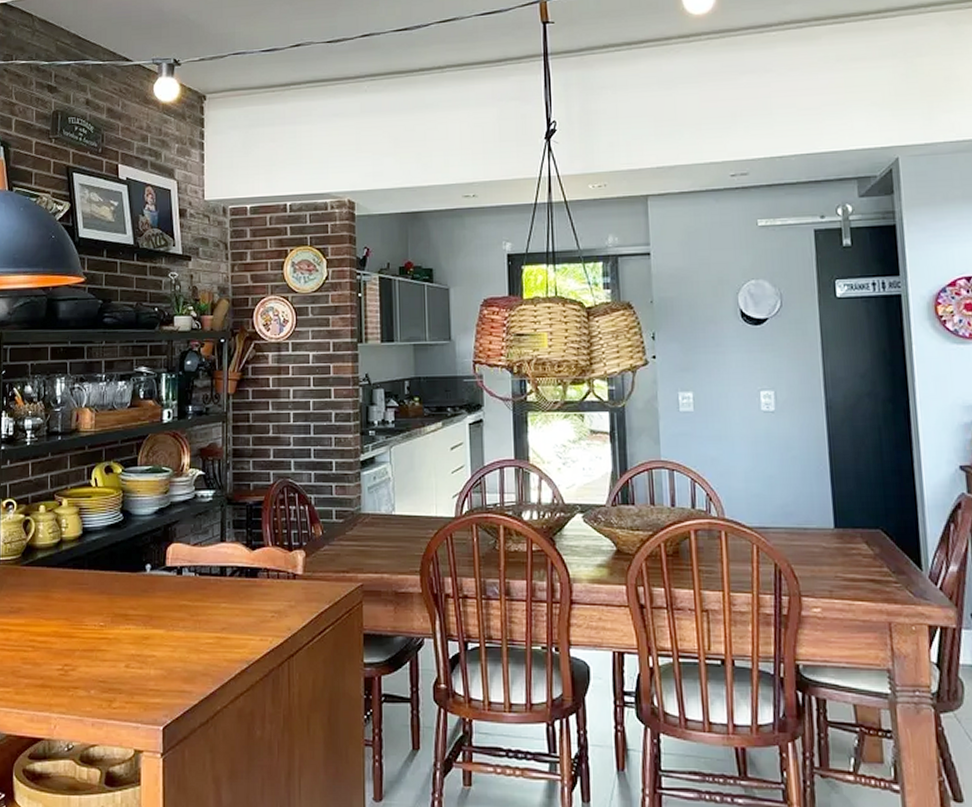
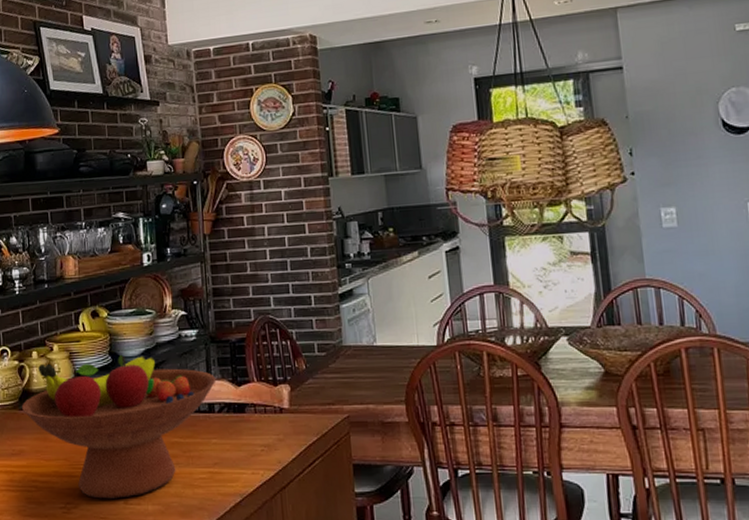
fruit bowl: none [23,512,230,662] -> present [21,354,216,499]

